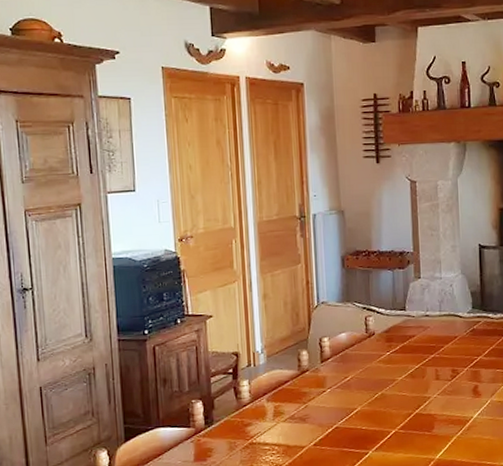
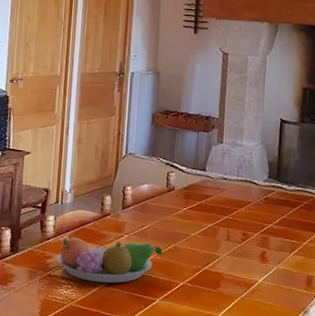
fruit bowl: none [256,394,370,444] -> present [56,237,163,283]

